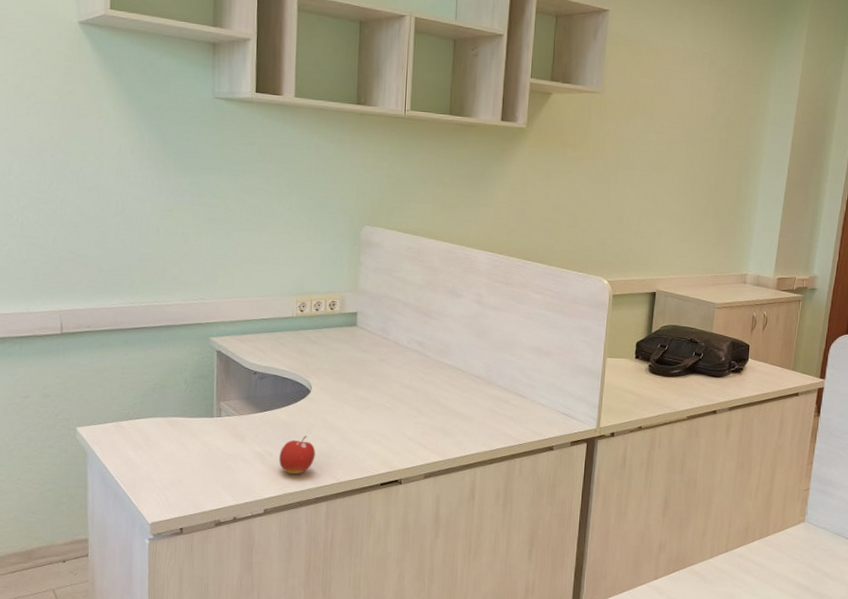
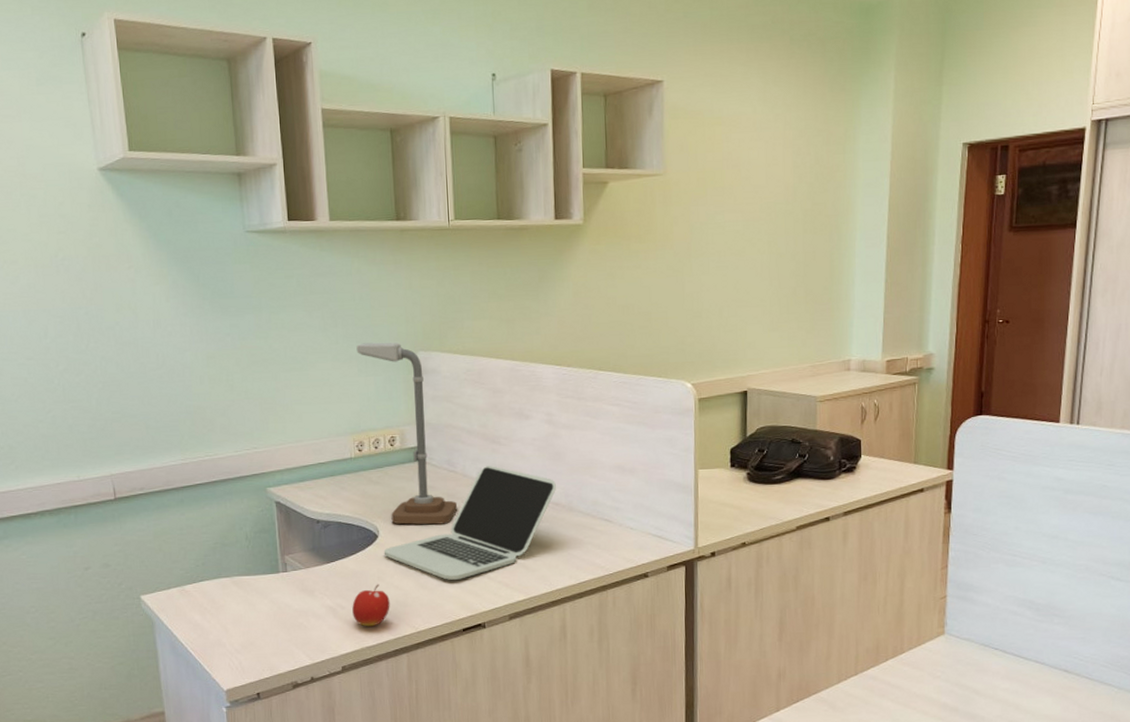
desk lamp: none [308,212,387,386] -> present [356,342,458,525]
laptop: none [314,336,479,438] -> present [383,466,556,580]

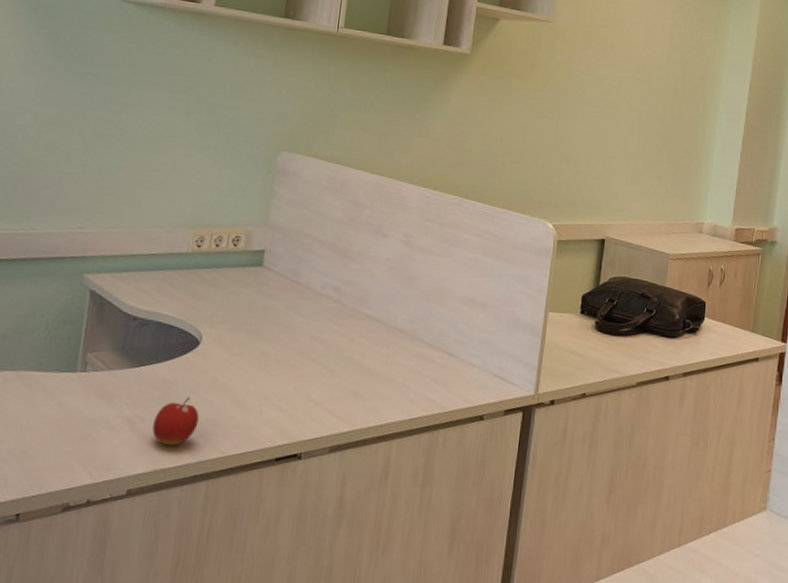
desk lamp: present [356,342,458,525] -> none [216,134,295,338]
laptop: present [383,466,556,580] -> none [202,280,403,402]

